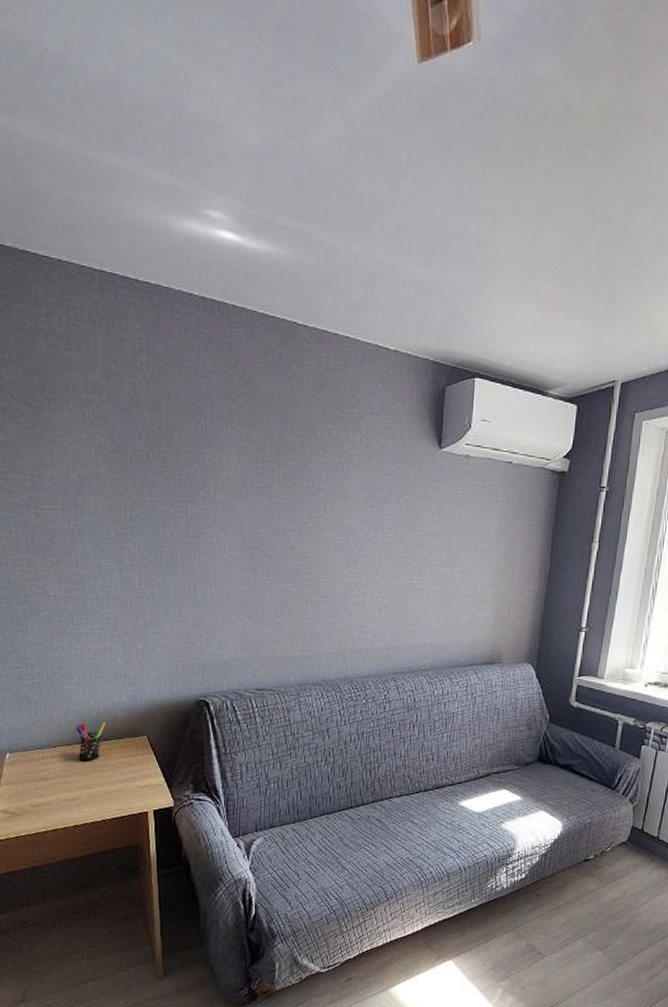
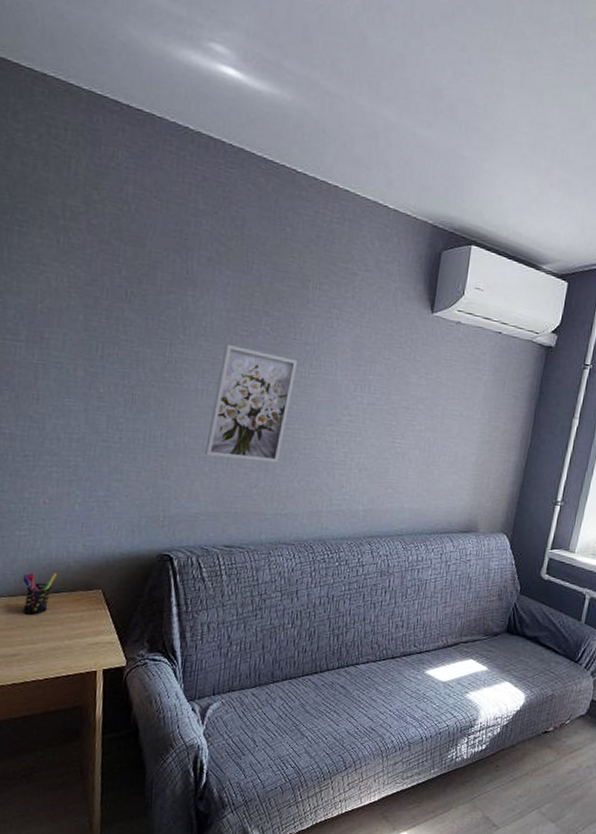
wall art: none [230,496,312,607] -> present [204,343,298,463]

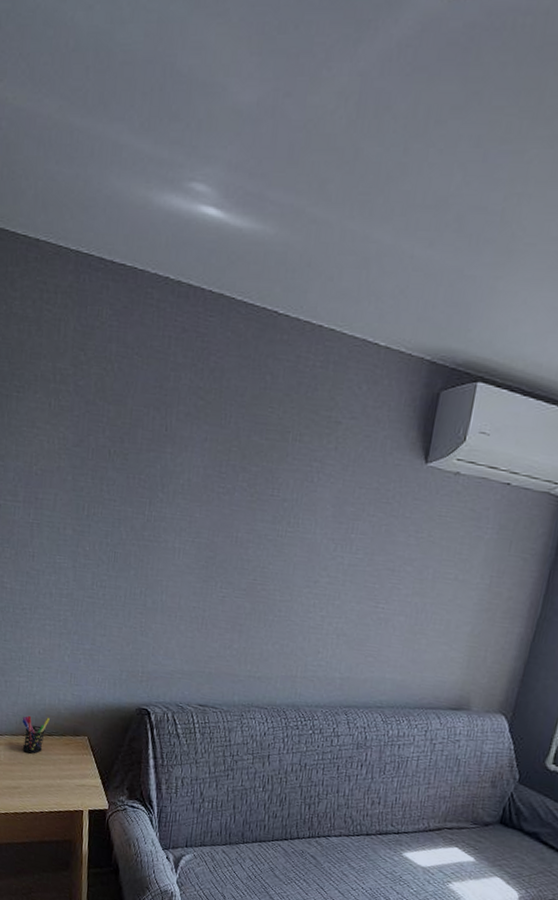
wall art: present [204,343,298,463] -> none [180,501,275,624]

